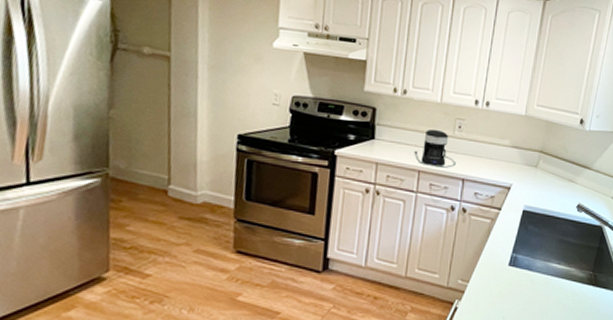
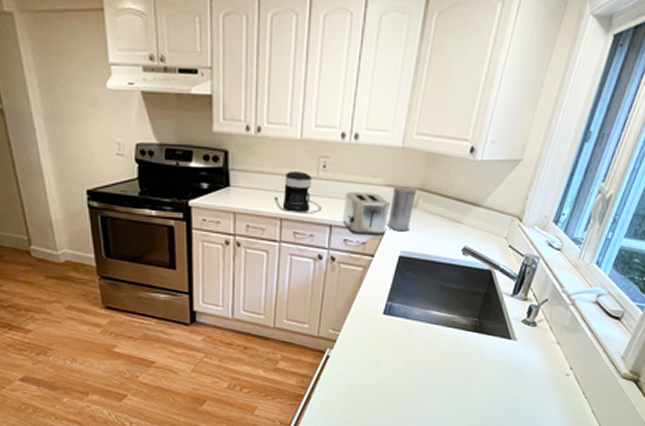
toaster: none [474,150,515,191] -> present [343,192,390,236]
canister: none [512,147,537,188] -> present [387,185,417,232]

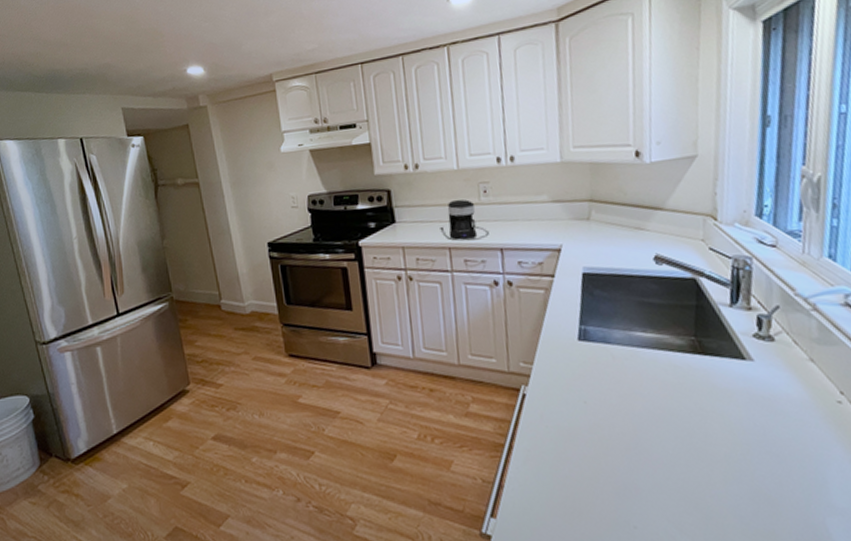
toaster: present [343,192,390,236] -> none [511,210,562,257]
canister: present [387,185,417,232] -> none [561,199,588,247]

